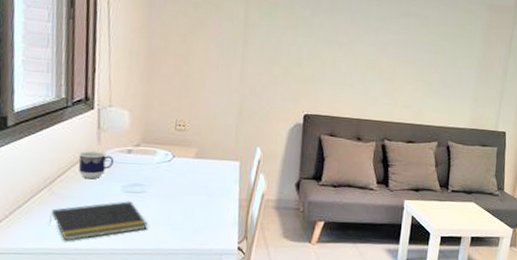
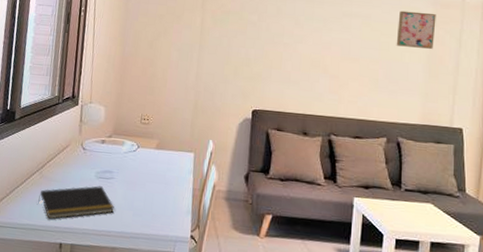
cup: present [78,150,114,180] -> none [63,140,90,166]
wall art: none [451,13,490,54] -> present [396,10,436,49]

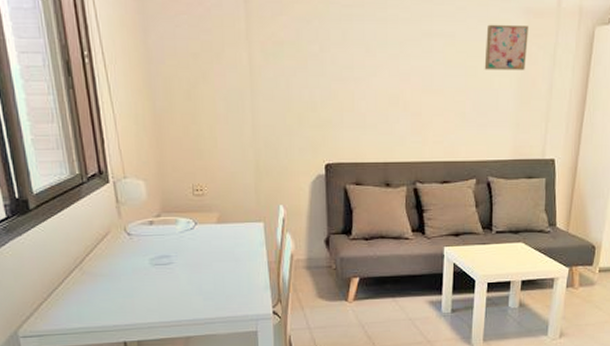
notepad: present [38,186,114,220] -> none [85,274,180,318]

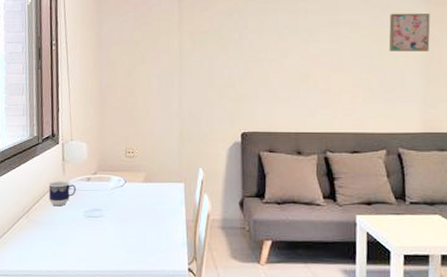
cup: none [102,225,137,255] -> present [48,180,76,207]

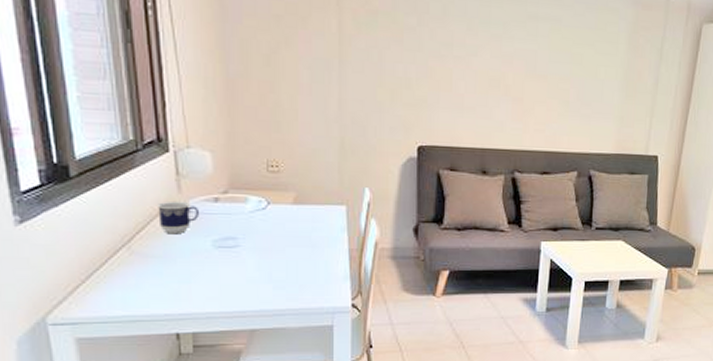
wall art: present [388,13,430,52] -> none [590,12,637,62]

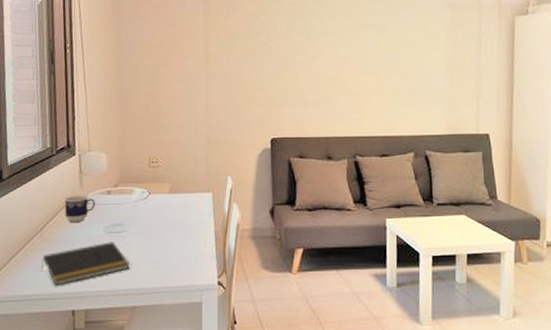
notepad: none [133,257,246,306] -> present [41,242,130,286]

